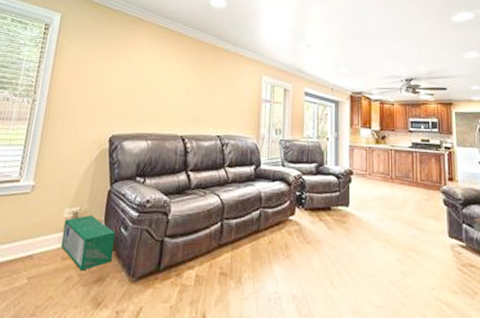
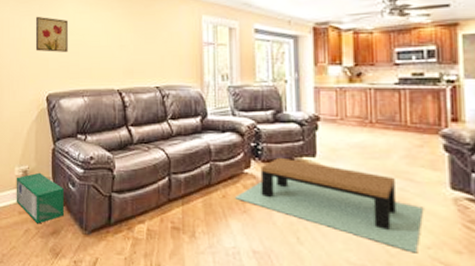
wall art: none [104,59,141,96] -> present [35,16,68,52]
coffee table: none [280,205,429,294] -> present [235,157,423,253]

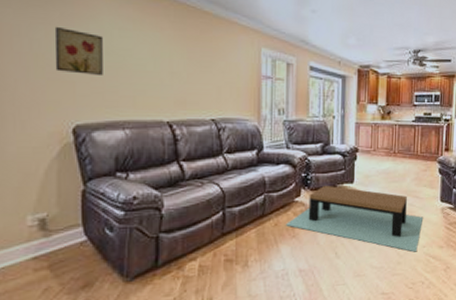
storage bin: present [16,172,64,224] -> none [28,219,98,280]

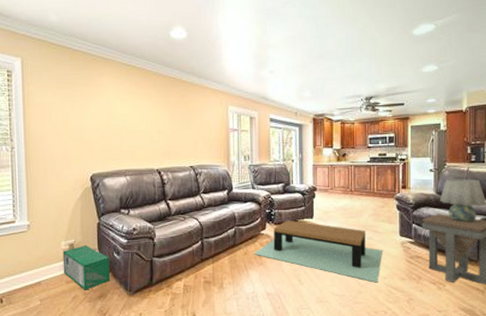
storage bin: none [28,219,98,280] -> present [62,245,110,290]
wall art: present [54,26,103,75] -> none [77,102,110,136]

